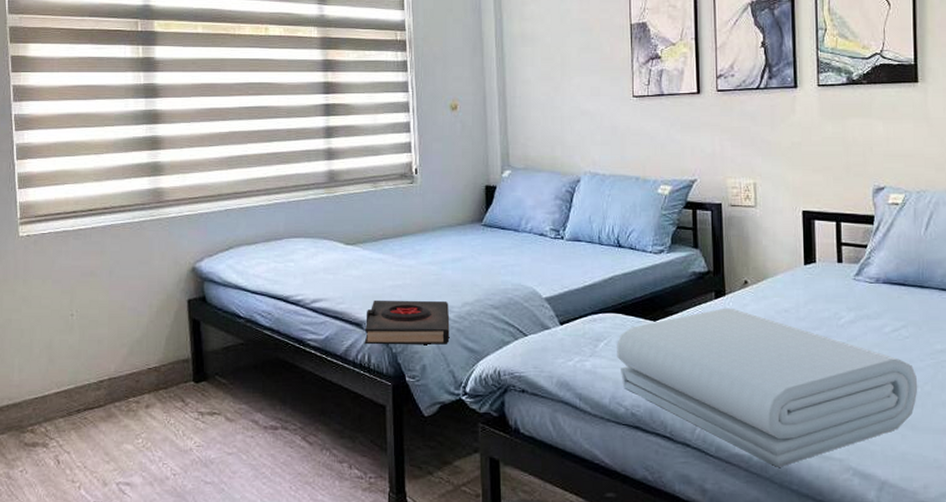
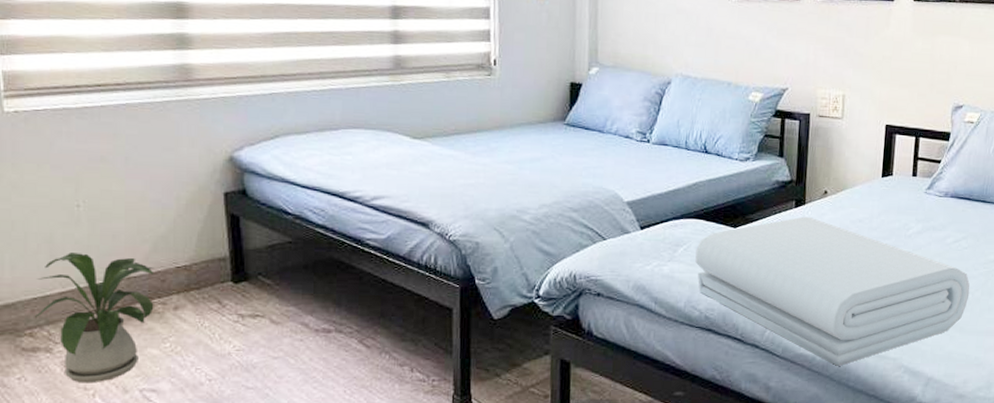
house plant: none [35,357,131,476] -> present [34,253,155,383]
book: present [364,300,450,346] -> none [430,198,525,247]

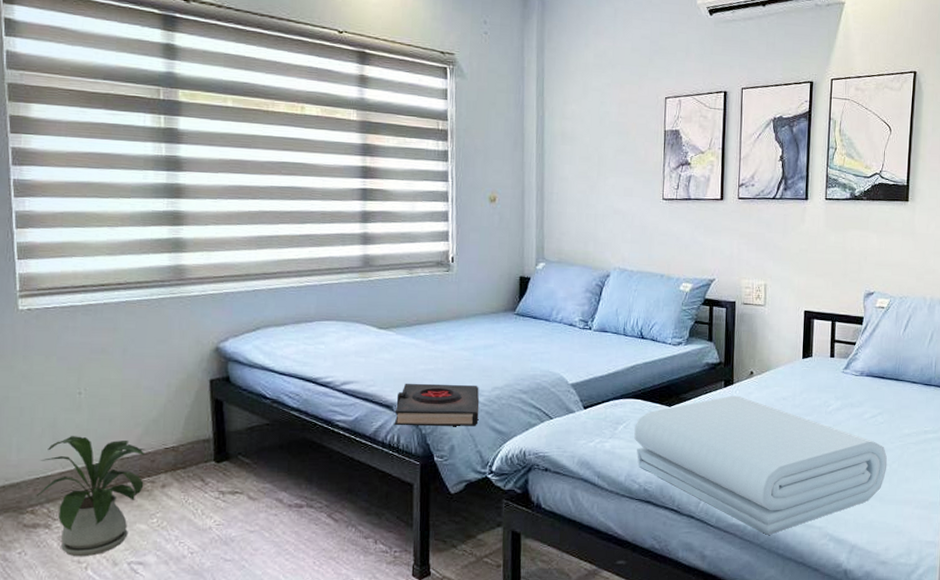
book: none [430,198,525,247] -> present [394,383,479,427]

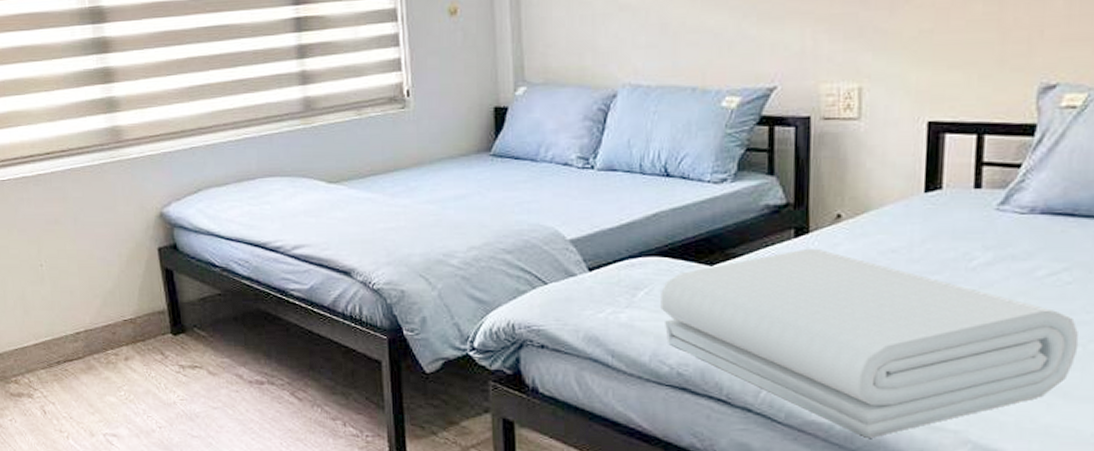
house plant: present [36,436,146,557] -> none [16,308,109,427]
book: present [394,383,479,427] -> none [354,244,454,296]

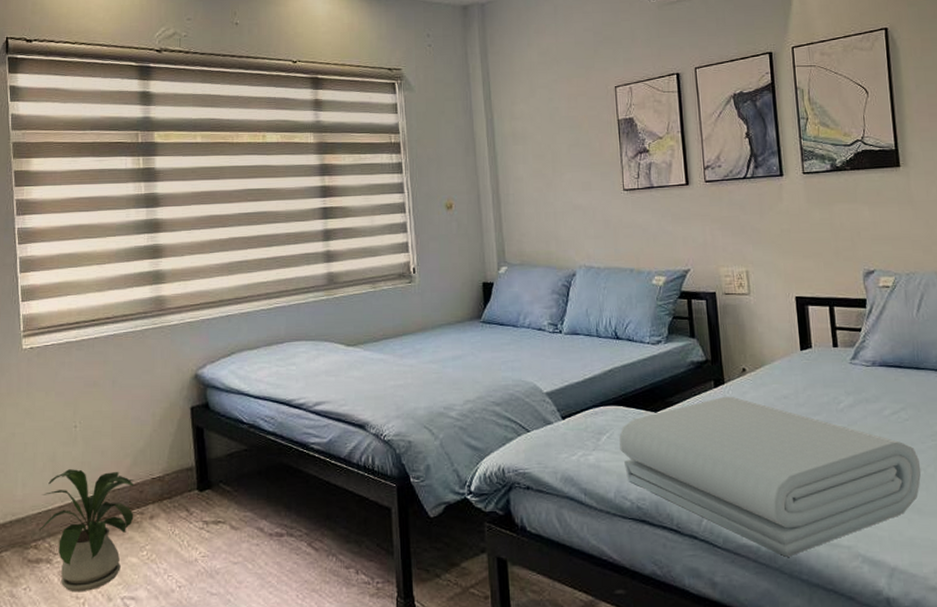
house plant: none [16,308,109,427] -> present [38,469,135,592]

